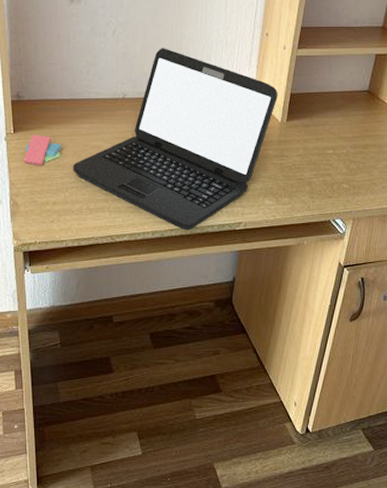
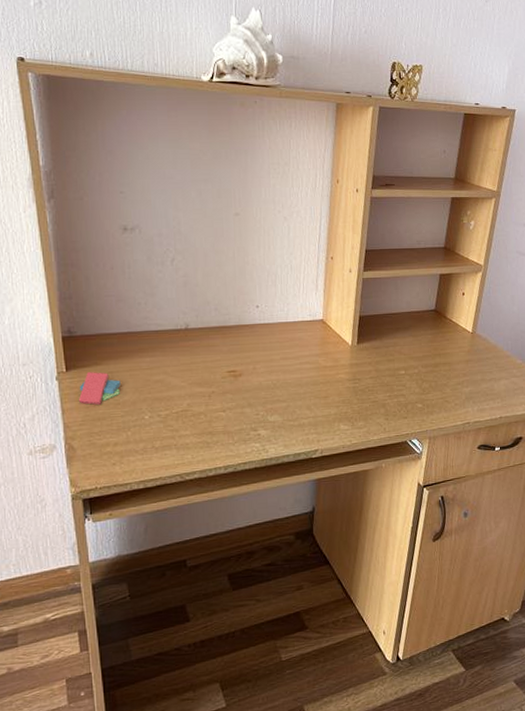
laptop: present [73,48,278,230] -> none [135,275,347,463]

